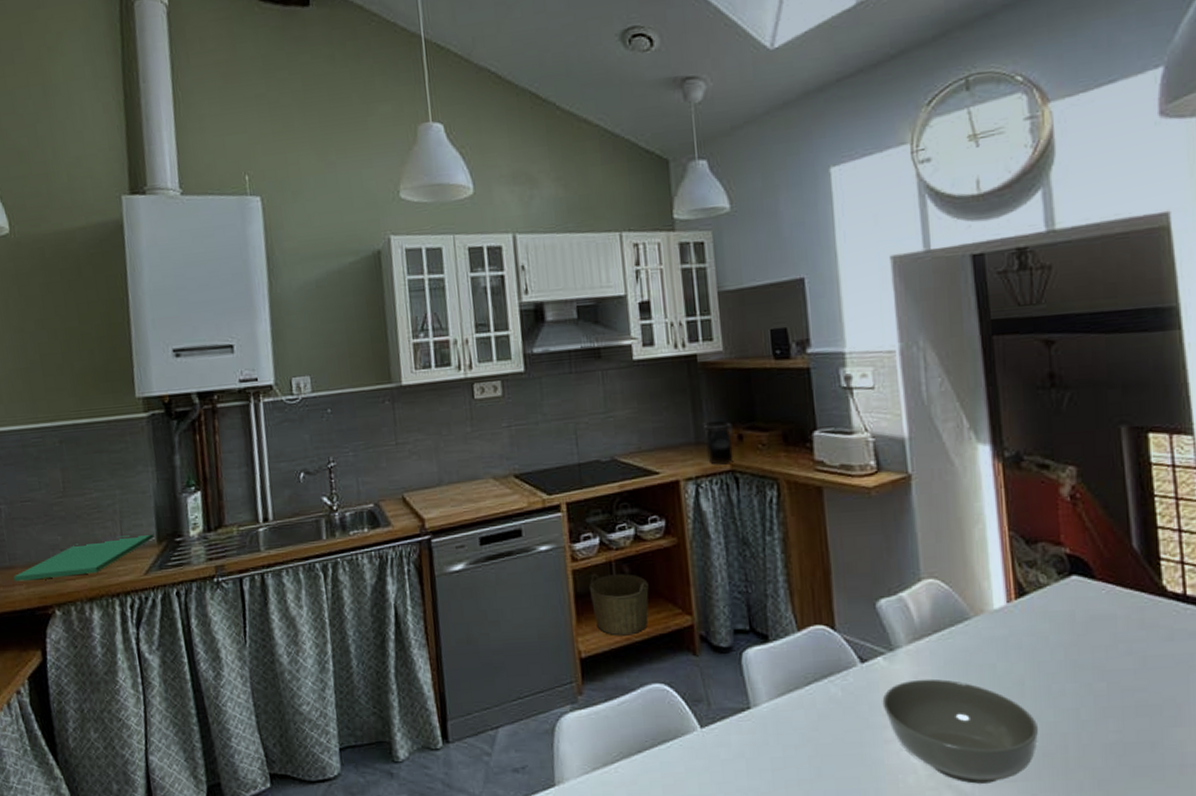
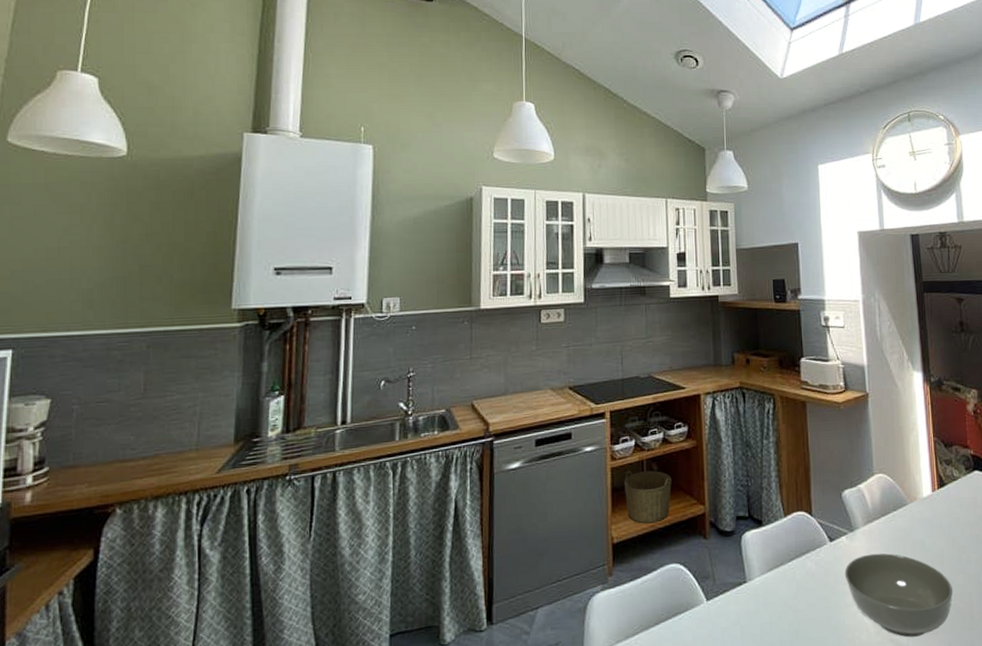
cutting board: present [13,533,155,582] -> none [74,434,232,481]
jar: present [701,421,733,465] -> none [719,348,743,383]

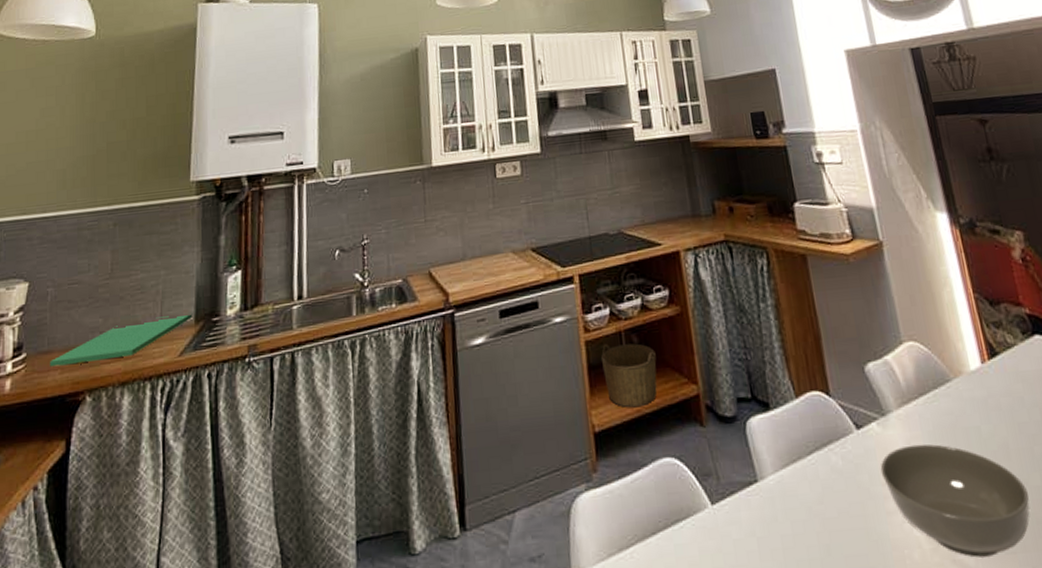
cutting board: none [74,434,232,481] -> present [49,313,193,367]

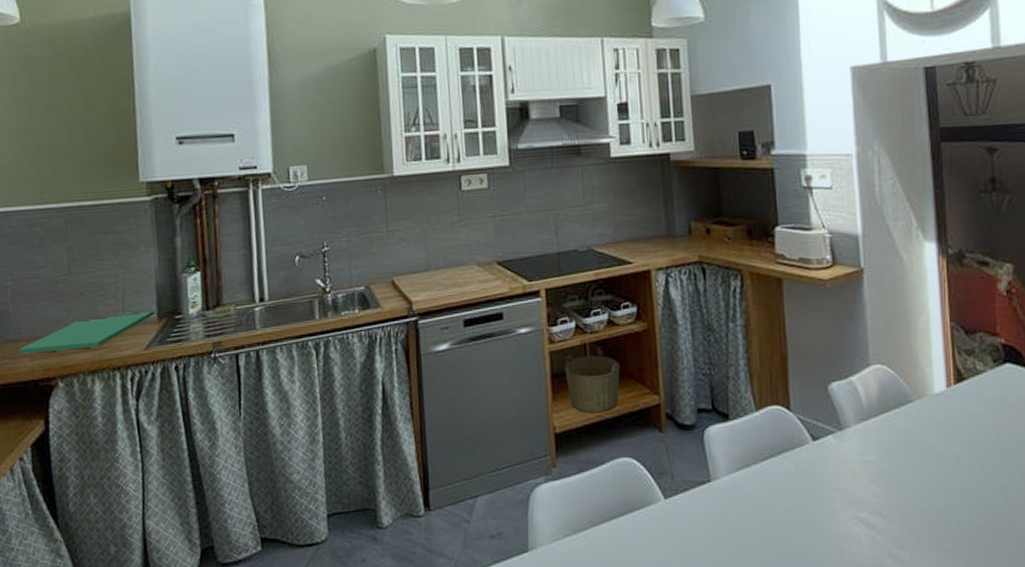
bowl: present [880,444,1030,558] -> none [831,456,972,552]

